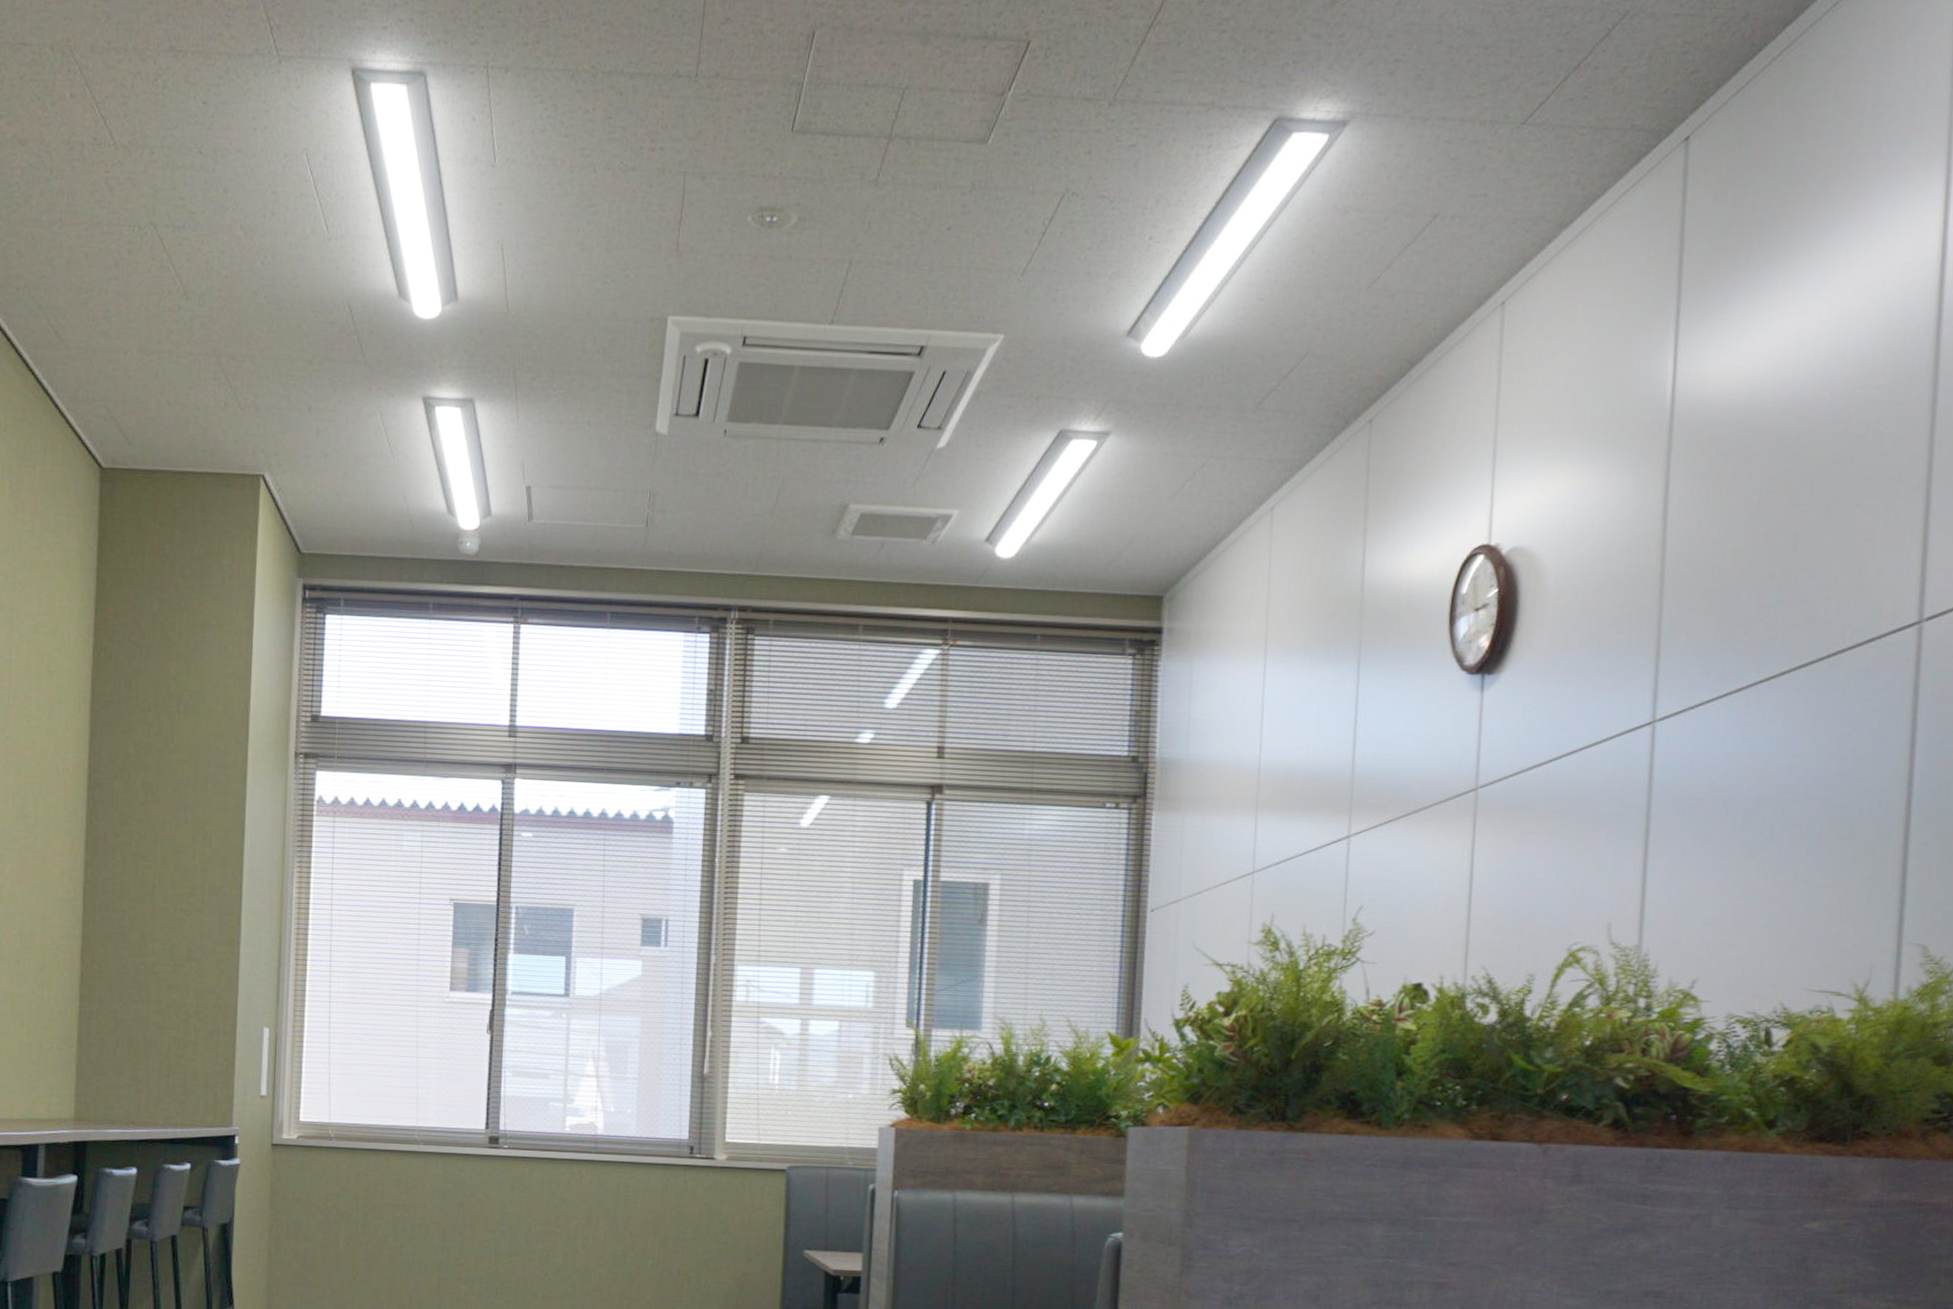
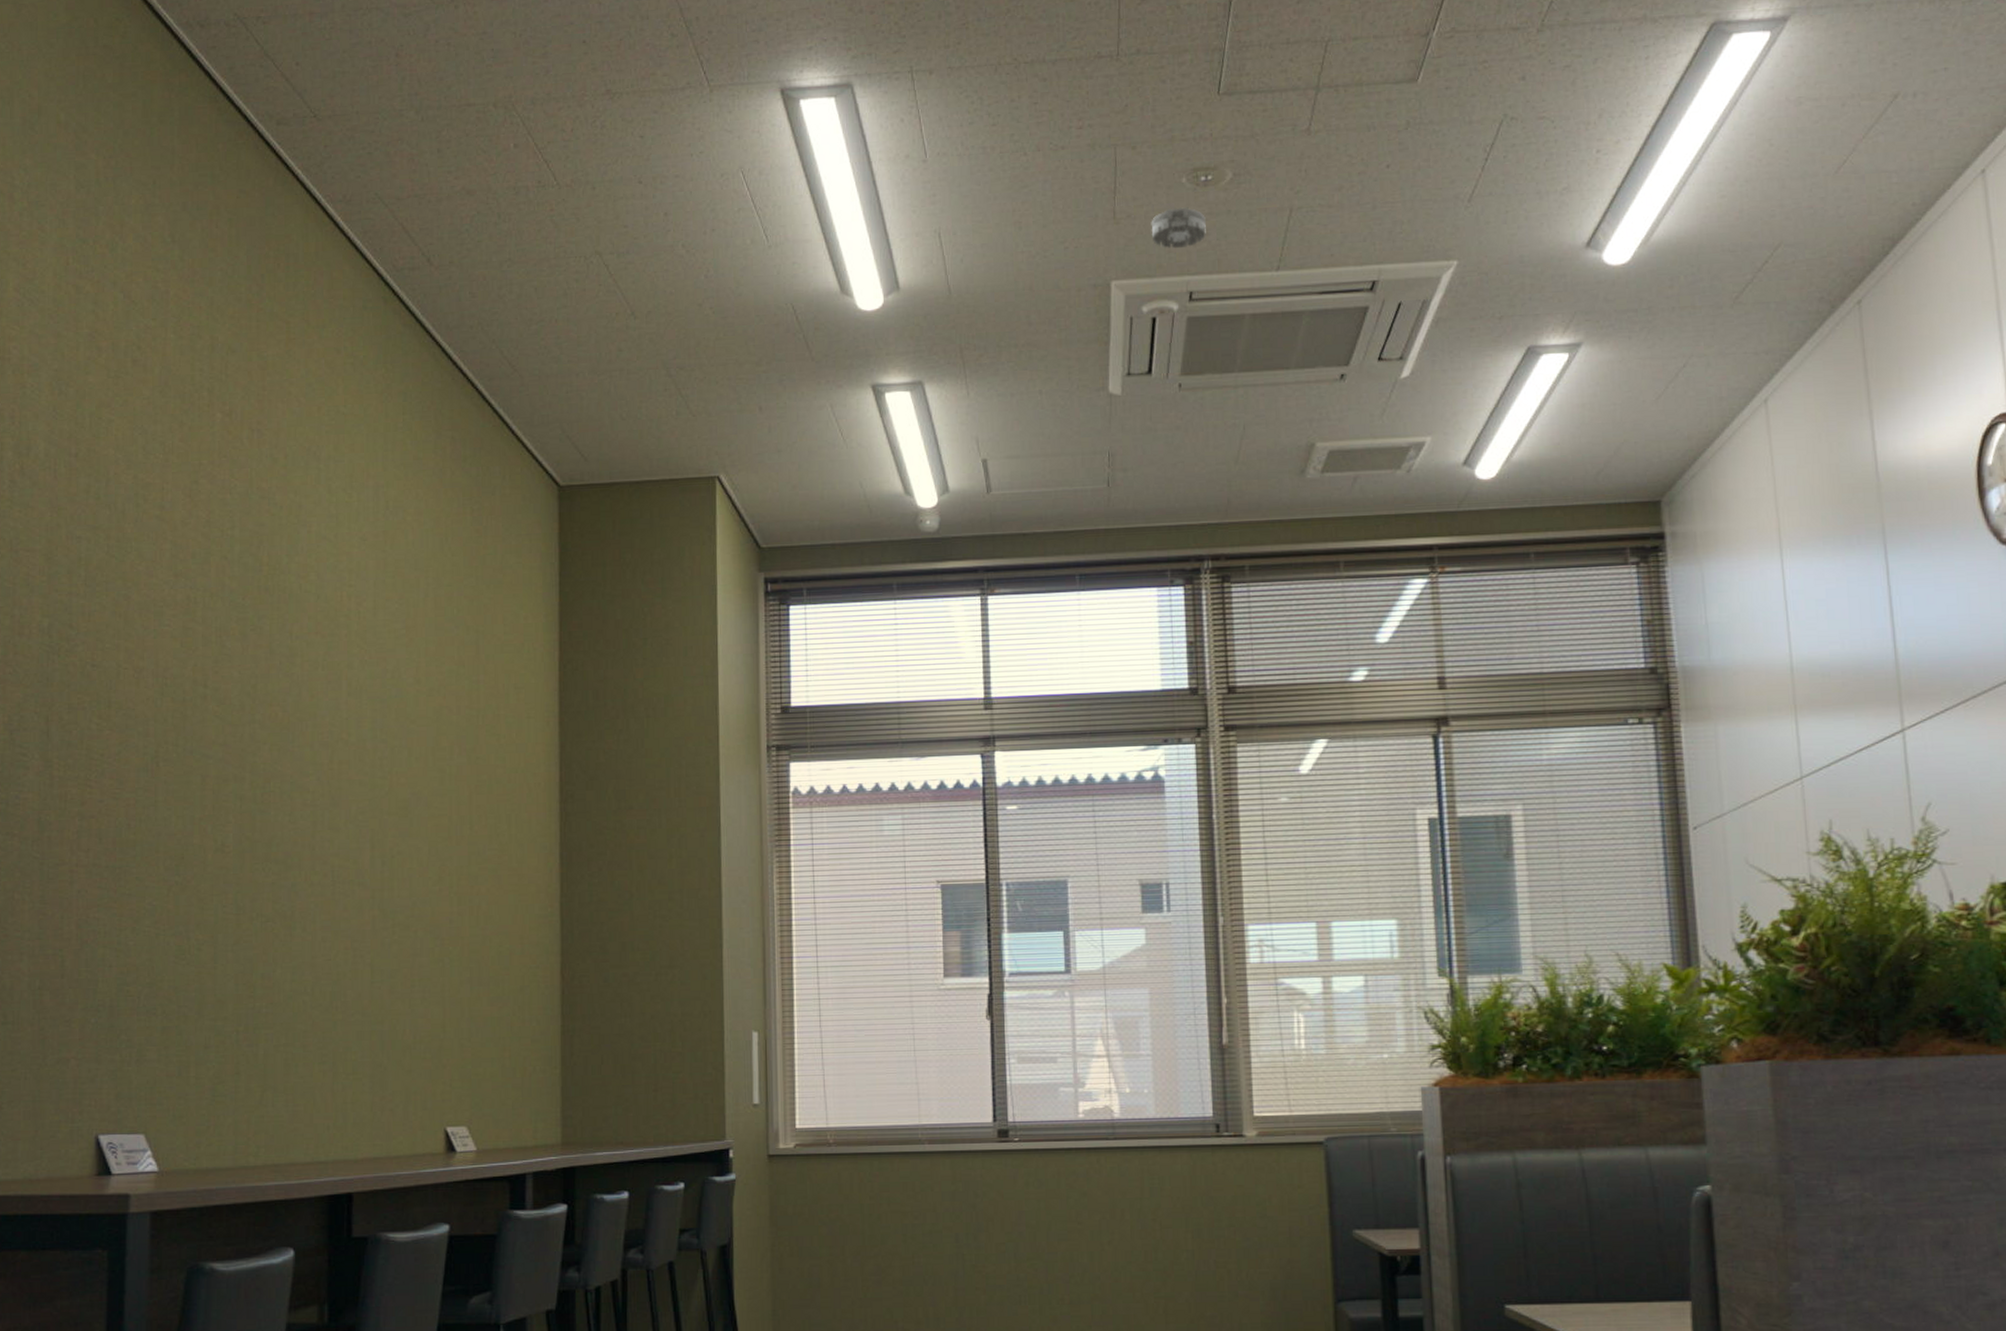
smoke detector: none [712,247,767,290] -> present [1151,207,1206,249]

